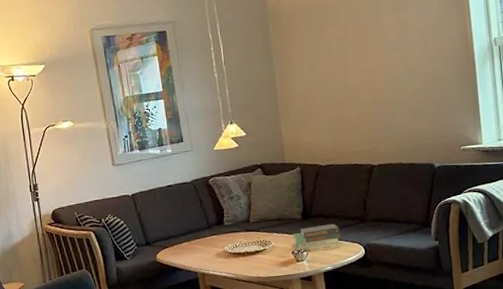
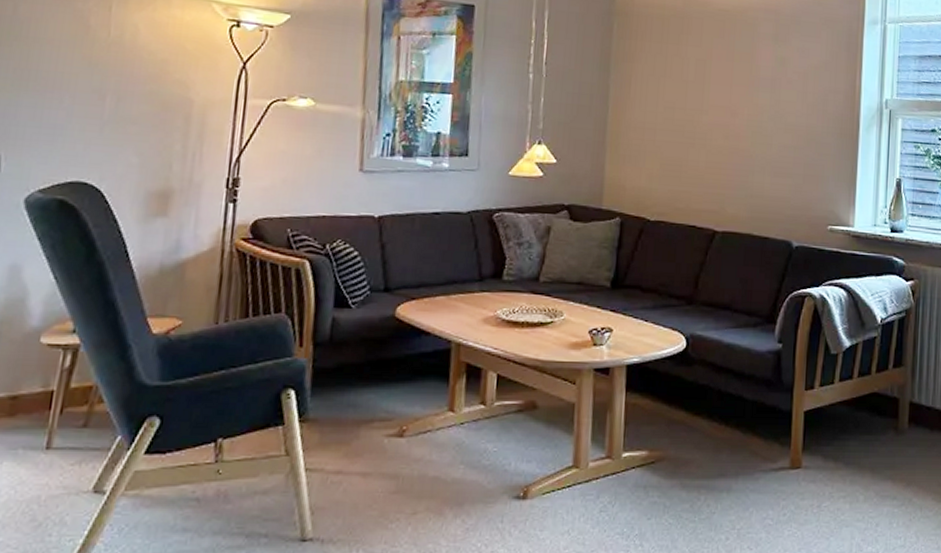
books: present [291,223,341,253] -> none [589,299,659,336]

